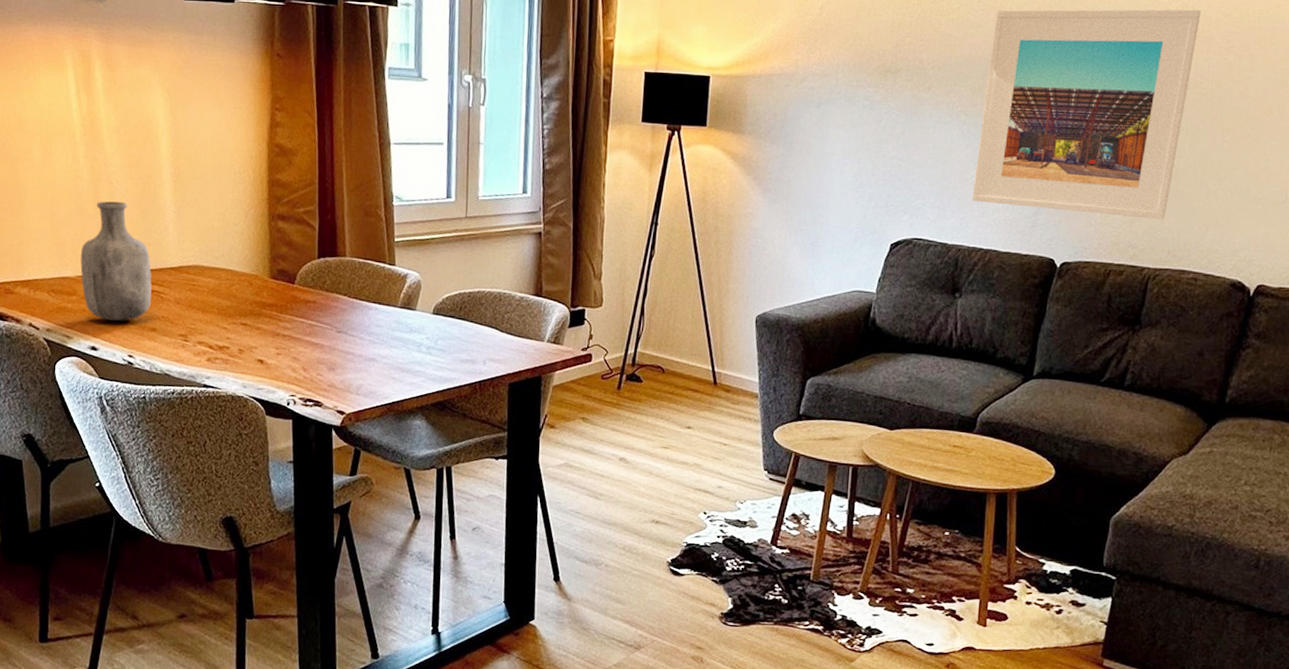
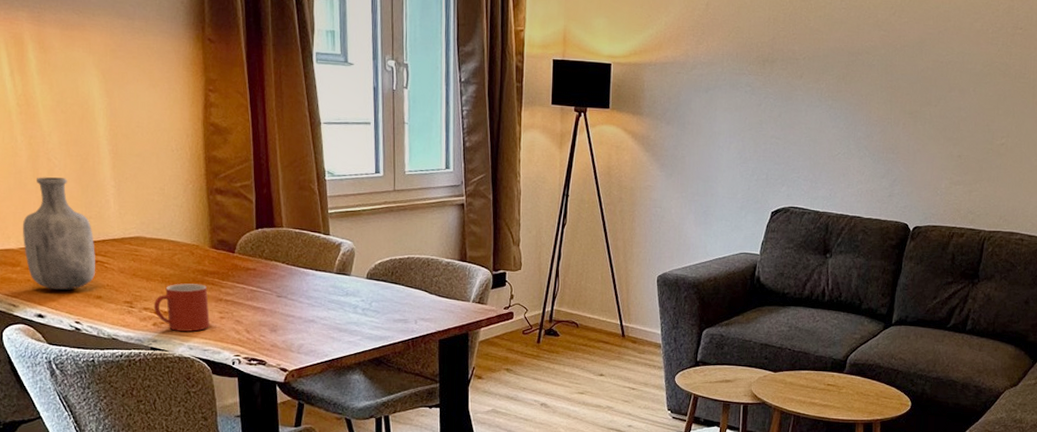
mug: none [208,316,266,368] -> present [153,283,210,332]
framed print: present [971,9,1201,220] -> none [839,9,1024,190]

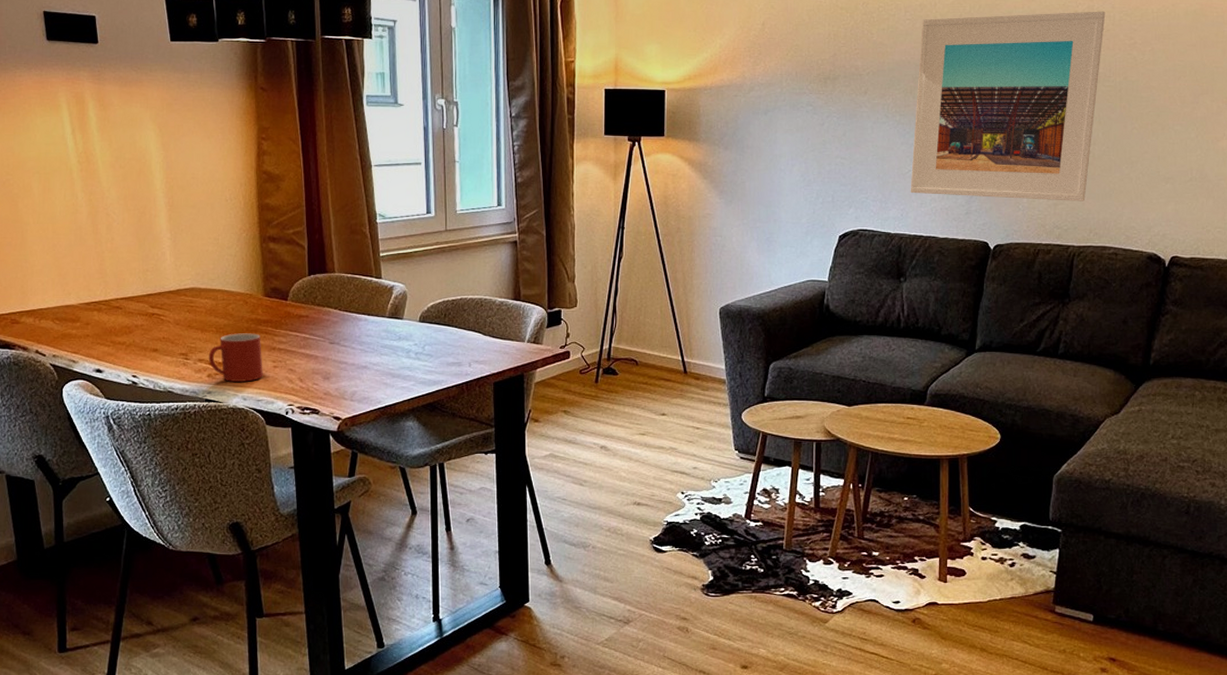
vase: present [23,177,95,291] -> none [82,232,152,345]
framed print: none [839,9,1024,190] -> present [910,11,1106,201]

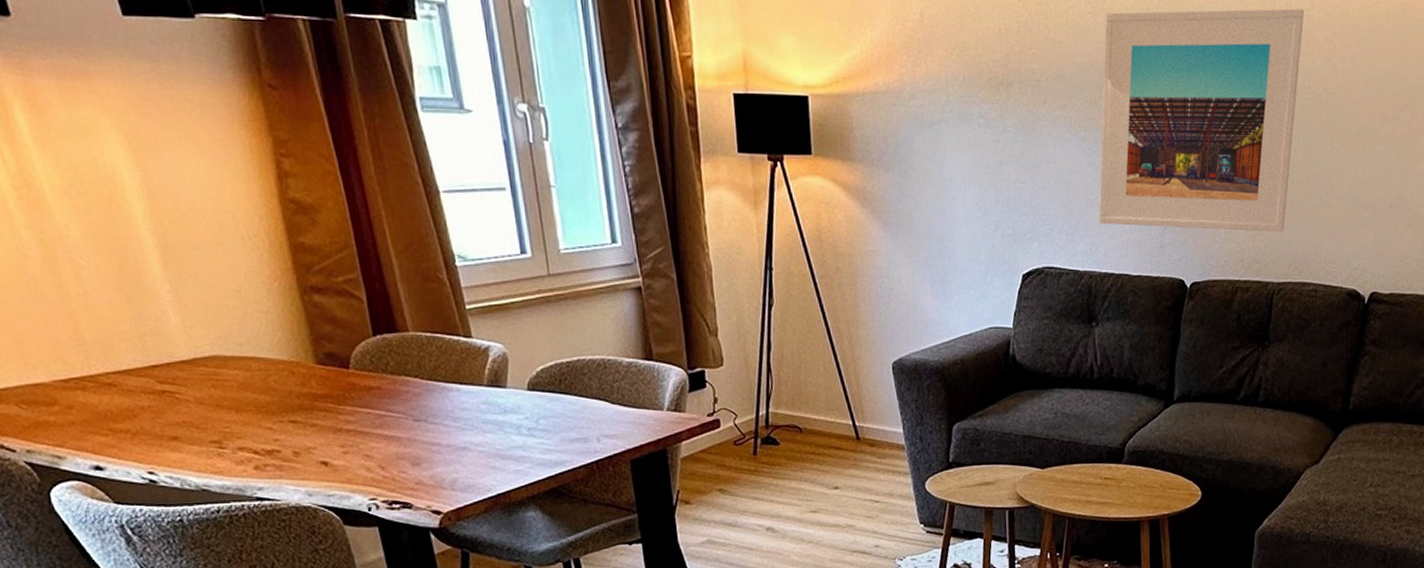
mug: present [208,333,263,382] -> none [250,412,331,474]

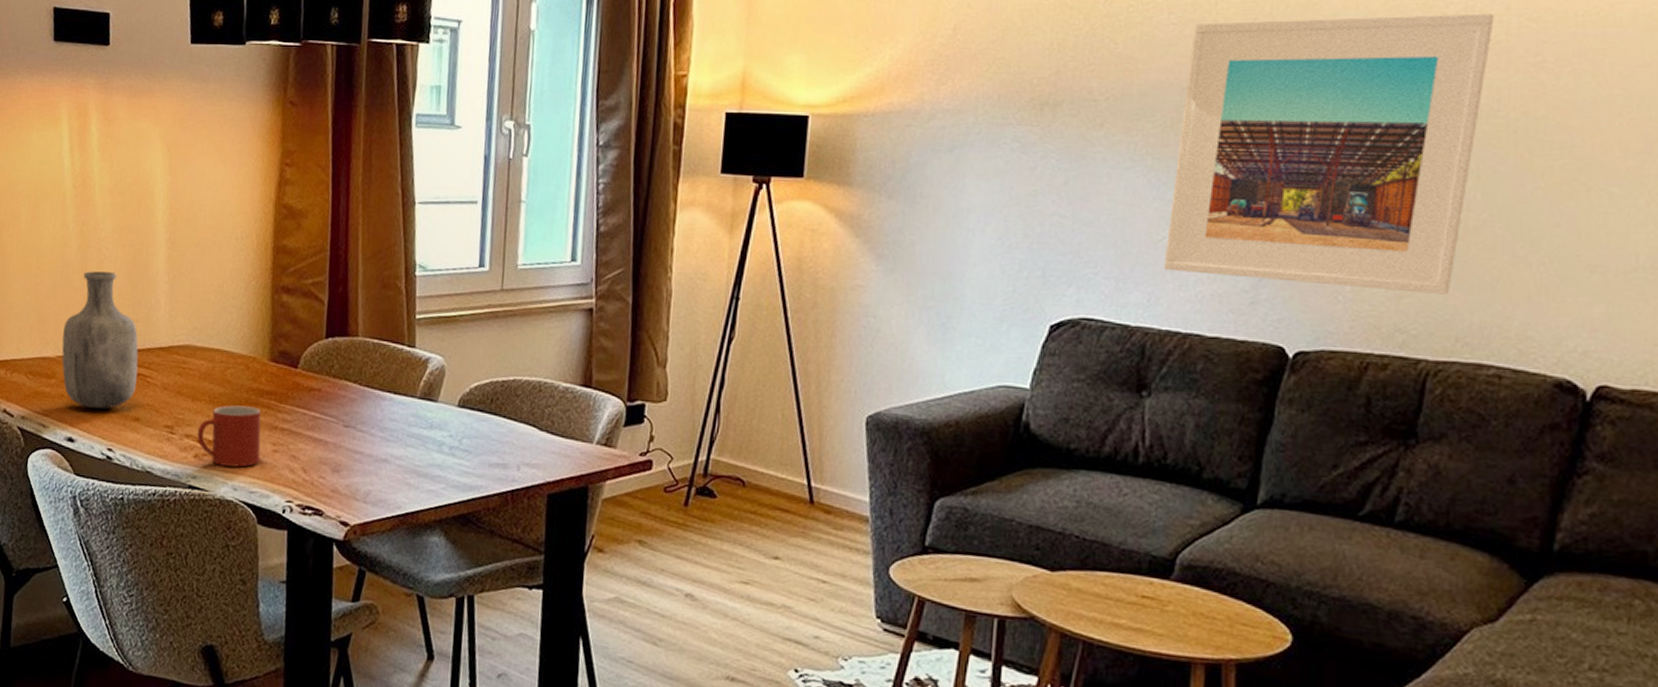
vase: none [51,284,164,433] -> present [61,271,139,409]
mug: none [250,412,331,474] -> present [197,405,262,468]

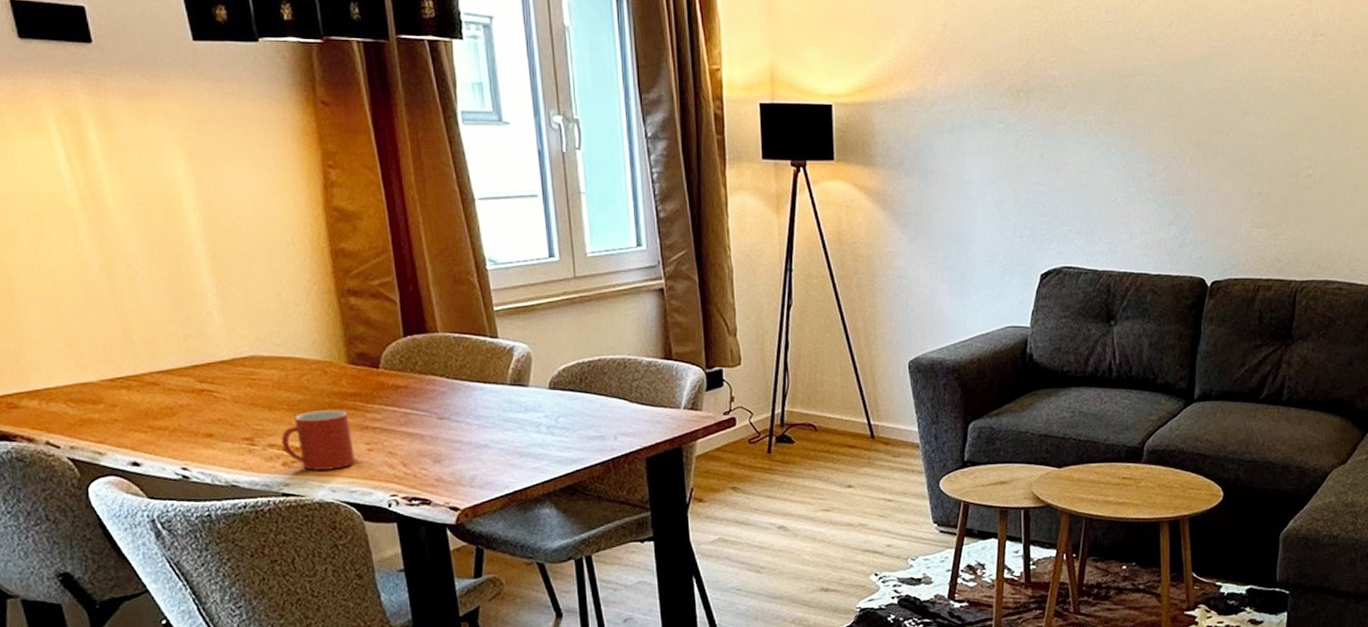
vase: present [61,271,139,409] -> none [101,288,202,430]
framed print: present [1163,13,1495,295] -> none [1118,14,1325,231]

